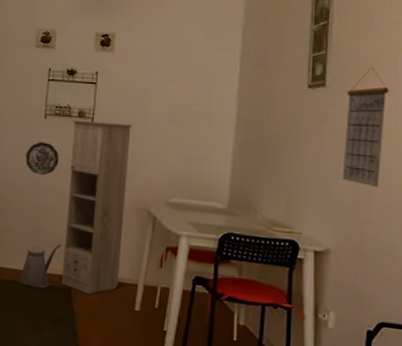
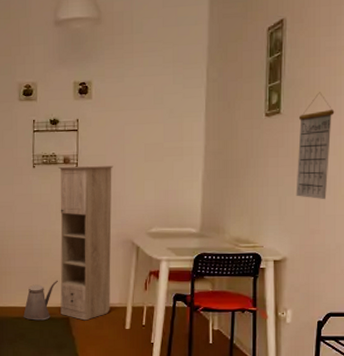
decorative plate: present [25,142,59,176] -> none [19,190,50,221]

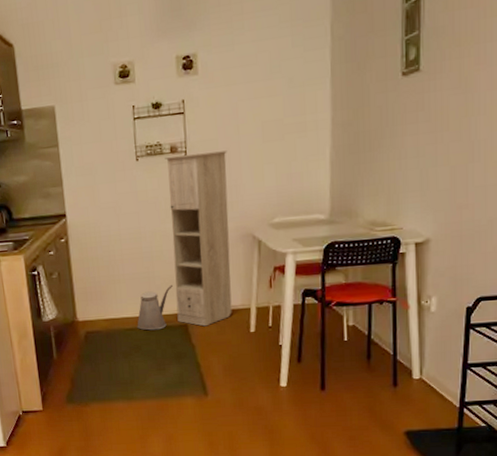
calendar: present [296,92,335,200] -> none [439,40,485,169]

